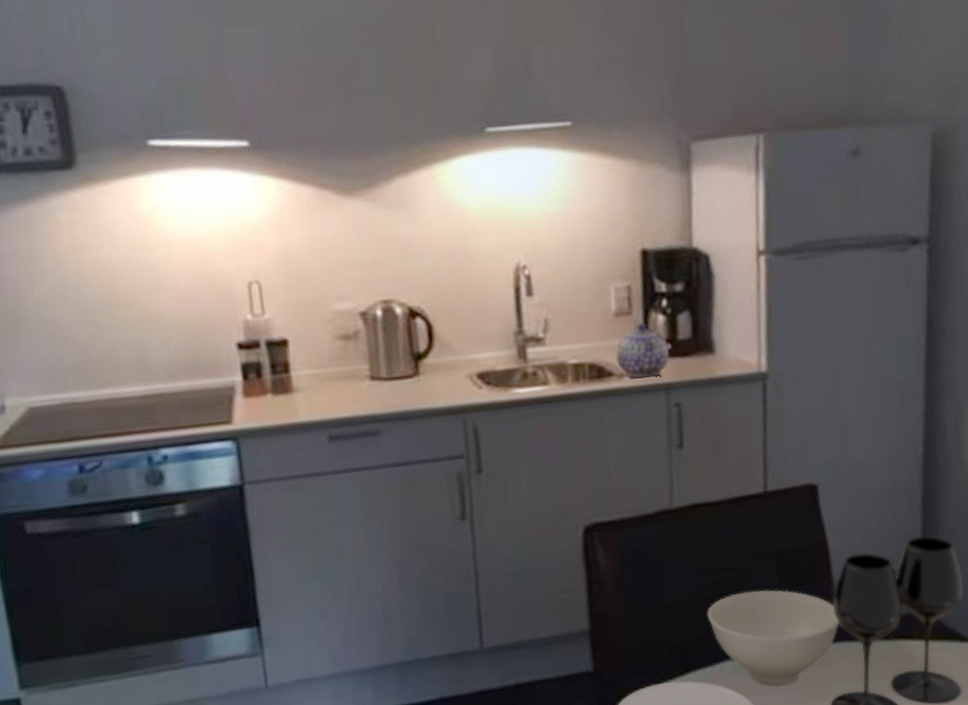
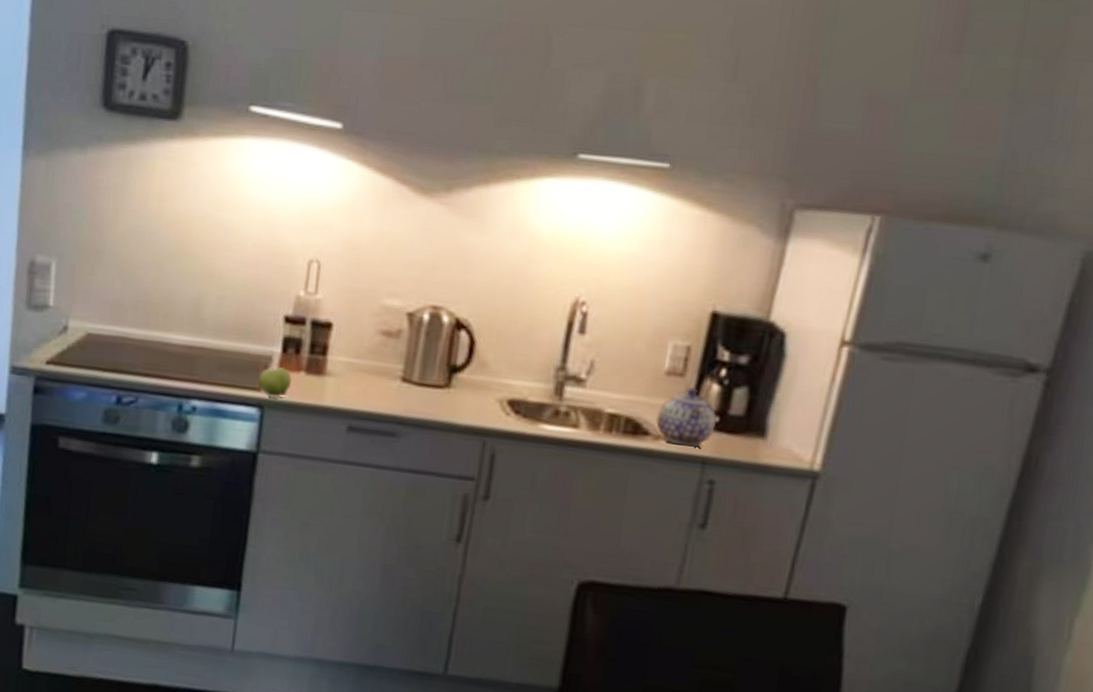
fruit: none [225,394,261,427] -> present [258,365,293,398]

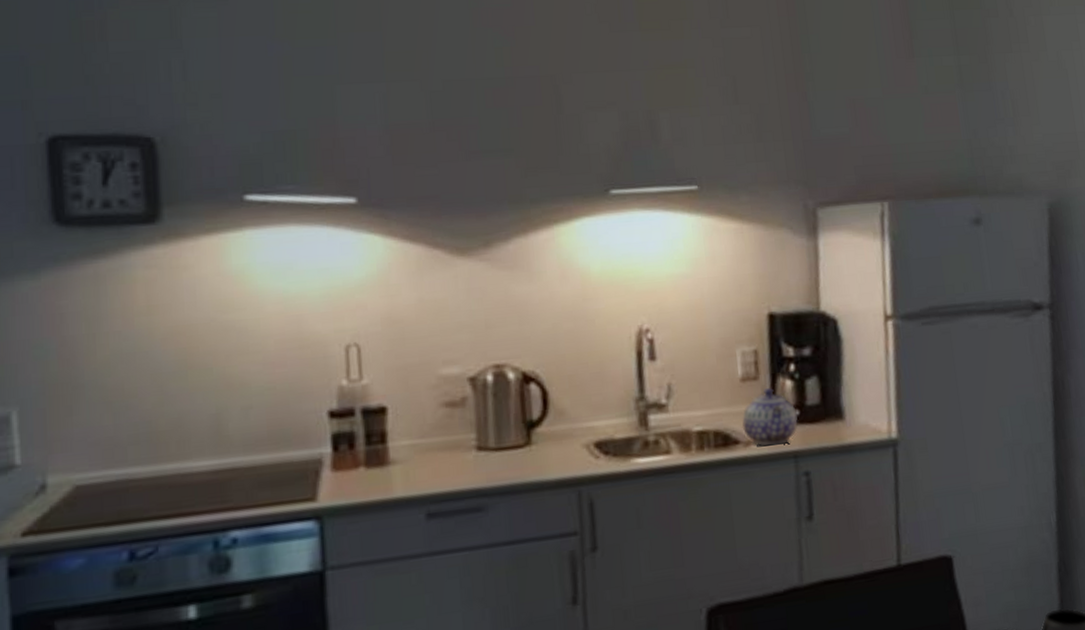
fruit: present [258,365,293,398] -> none [310,468,351,504]

